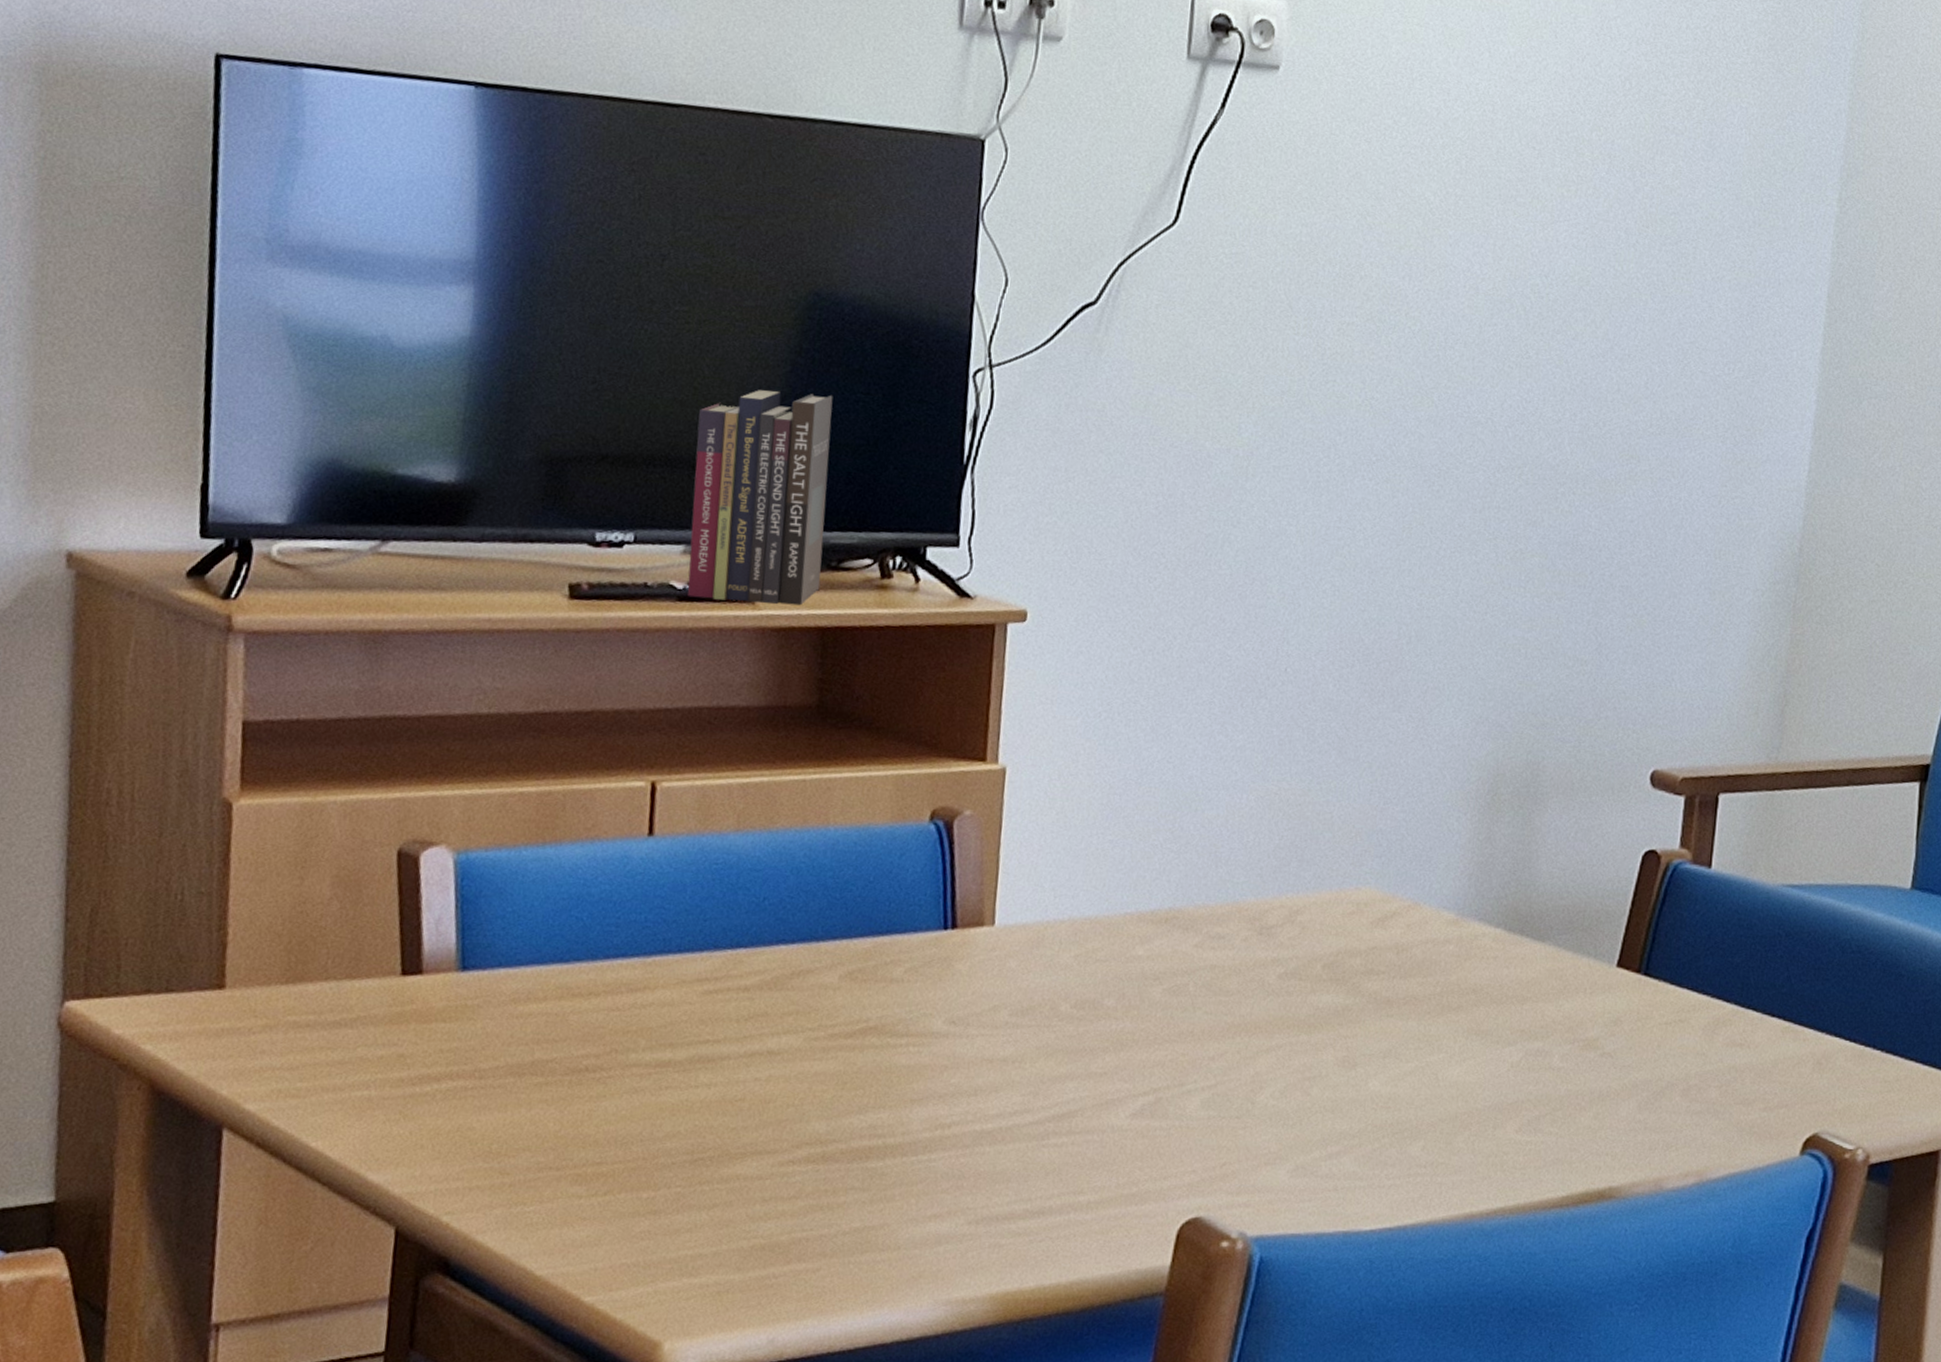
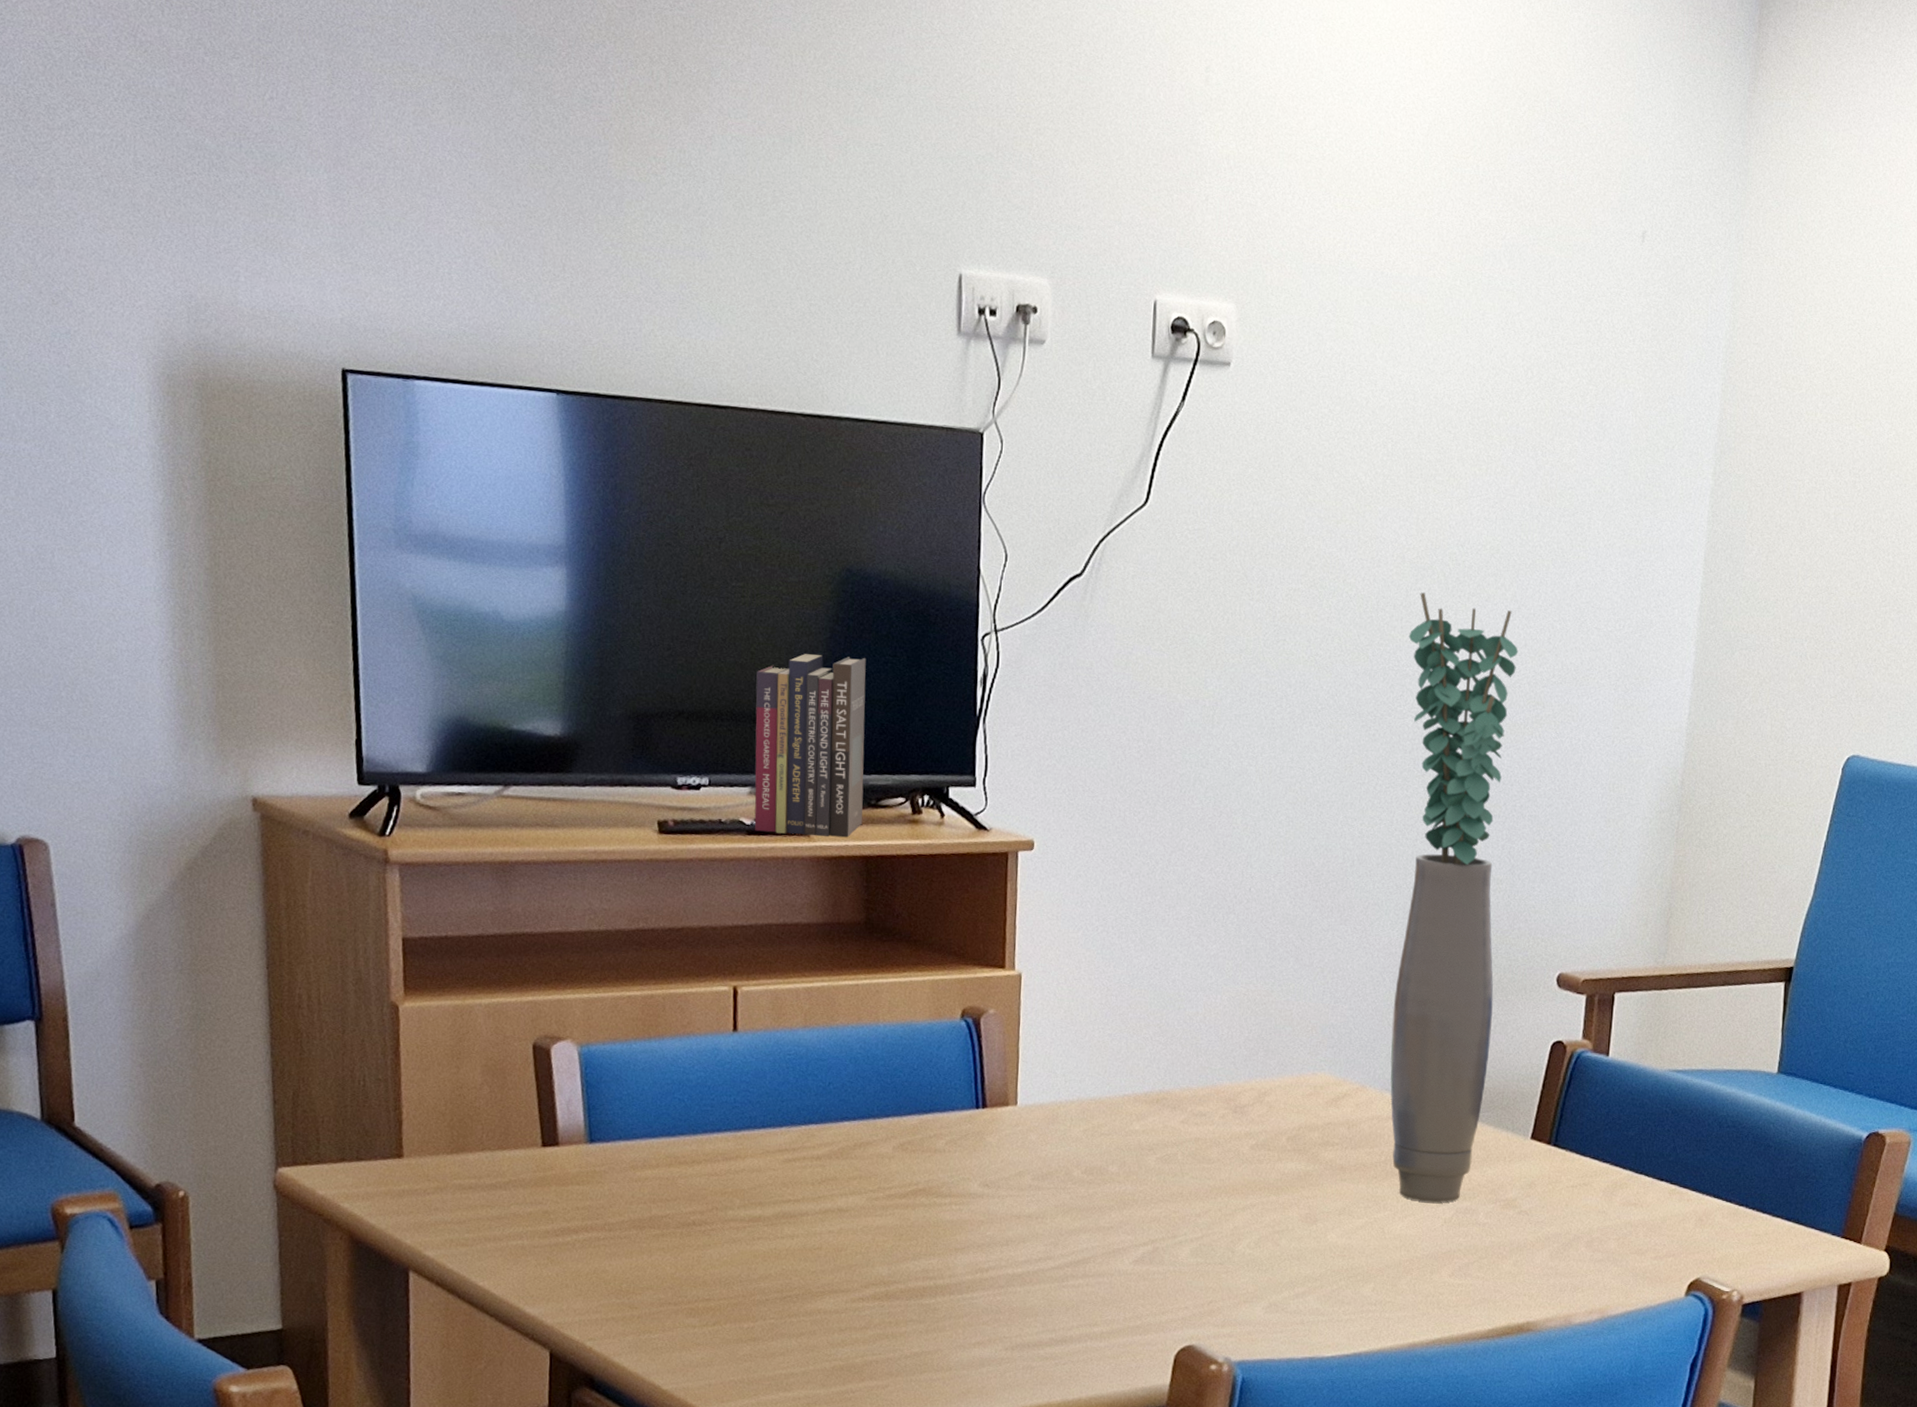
vase: none [1449,329,1610,1043] -> present [1390,592,1518,1203]

